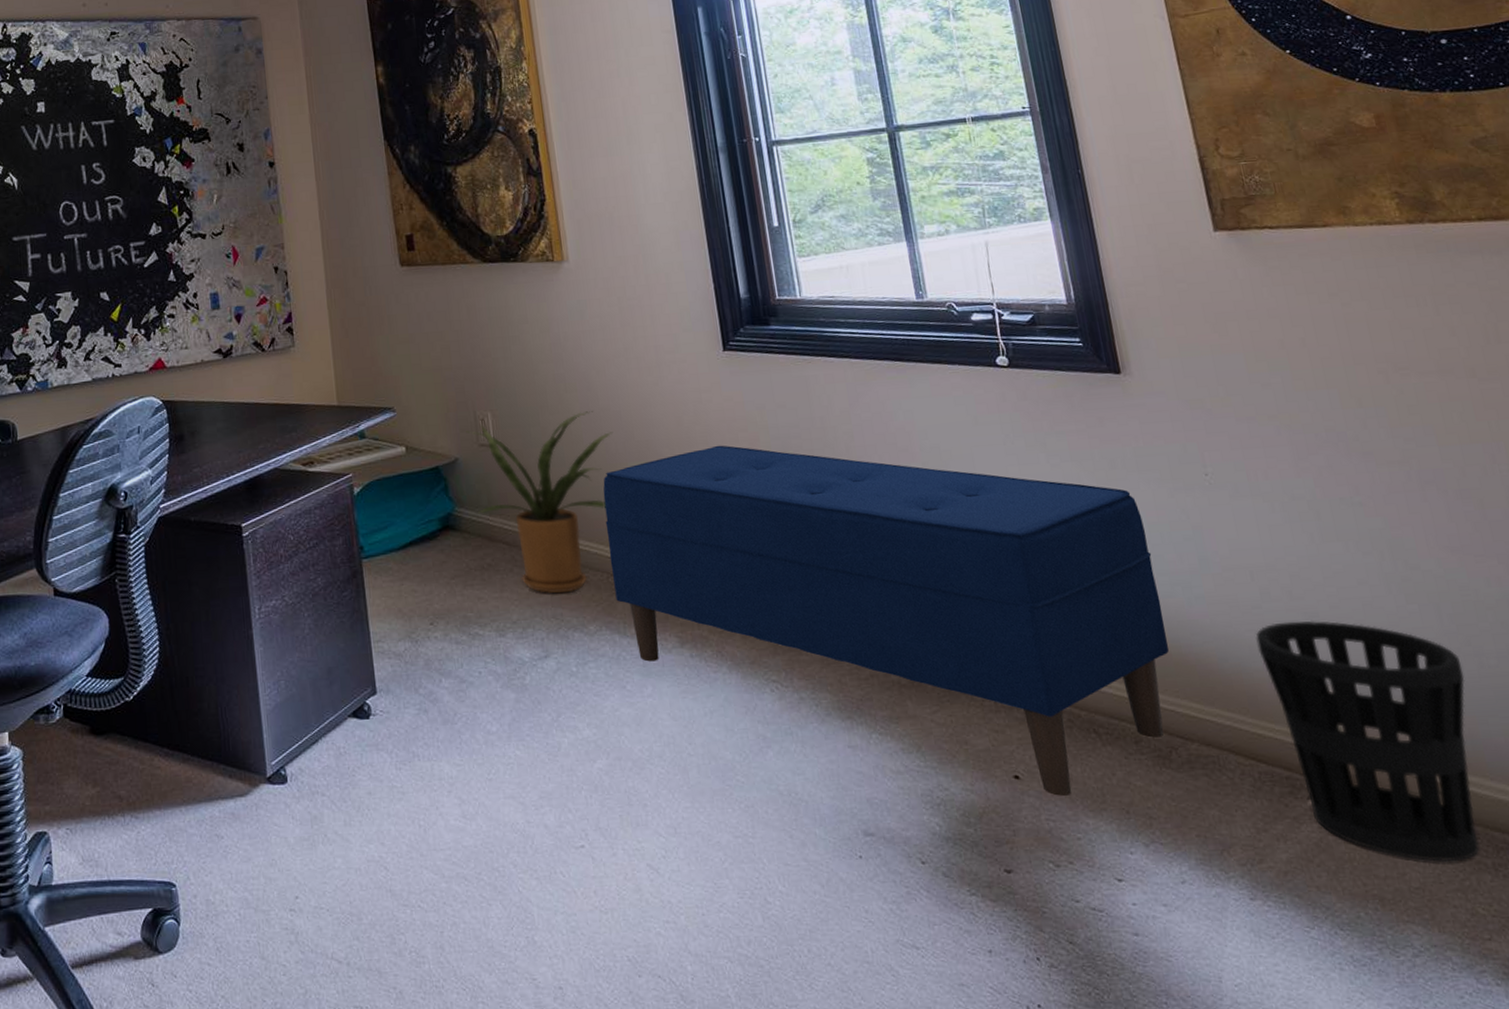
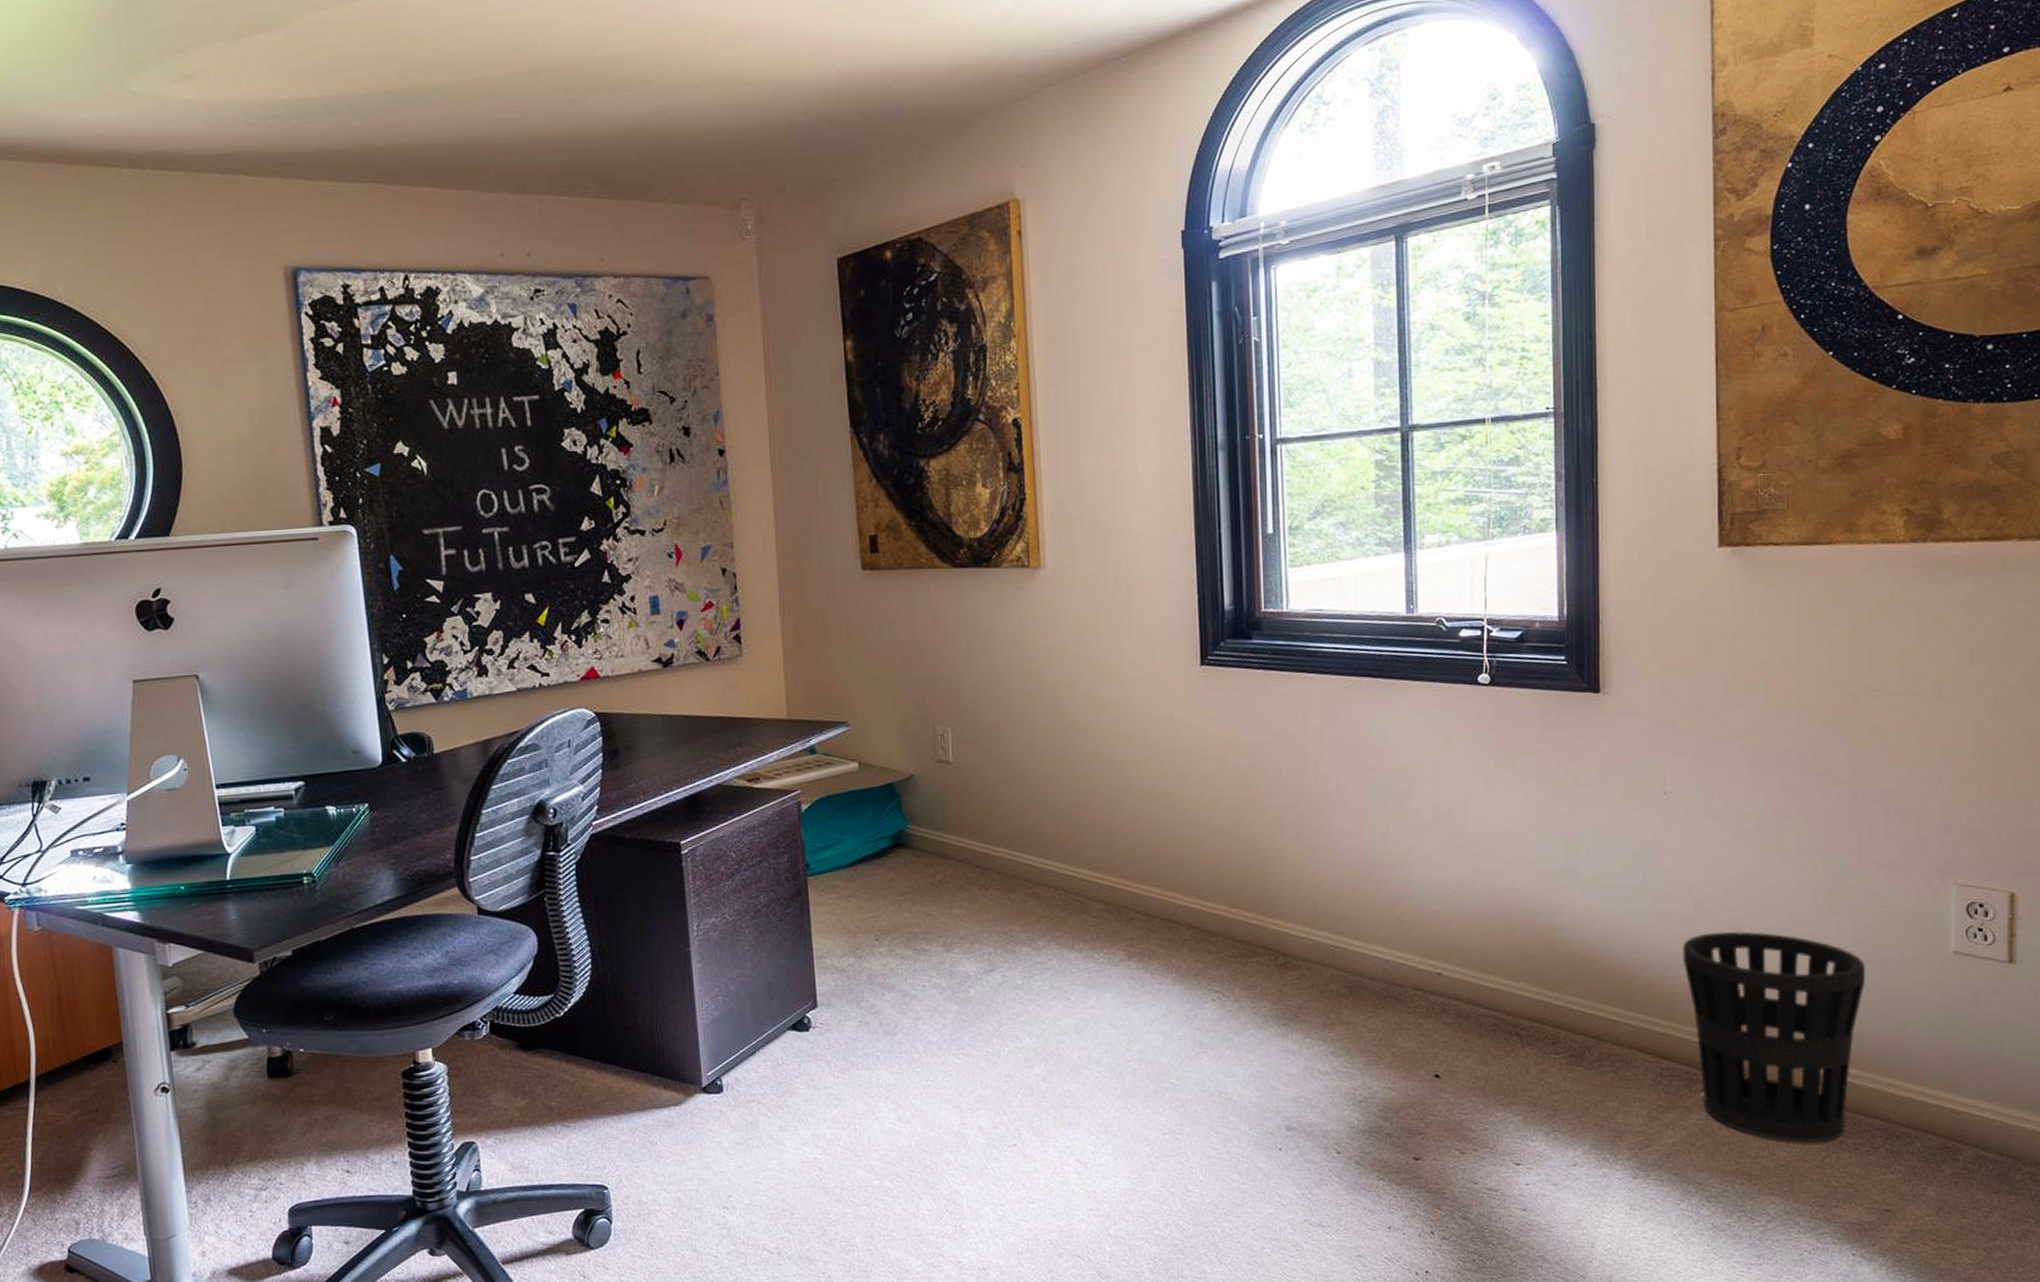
house plant: present [466,411,613,594] -> none [923,727,1078,910]
bench: present [603,445,1169,796] -> none [1062,762,1600,1092]

